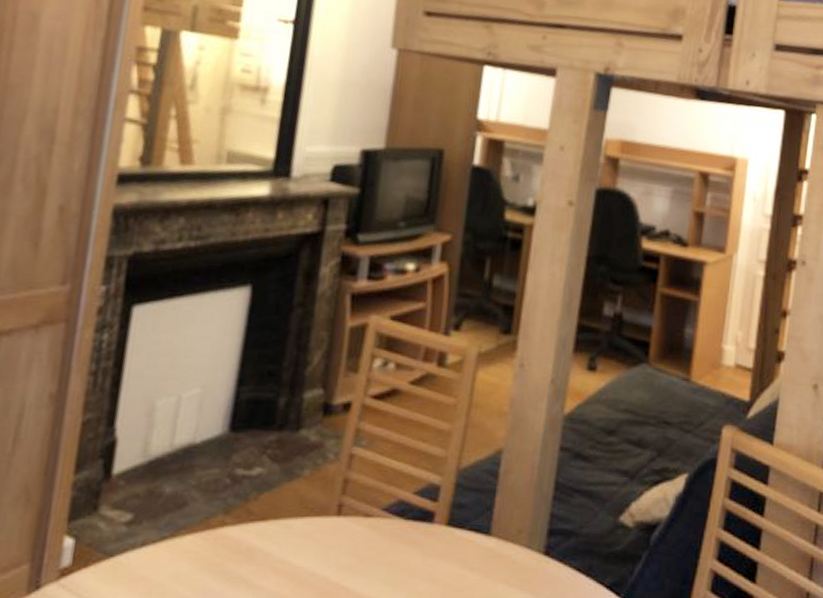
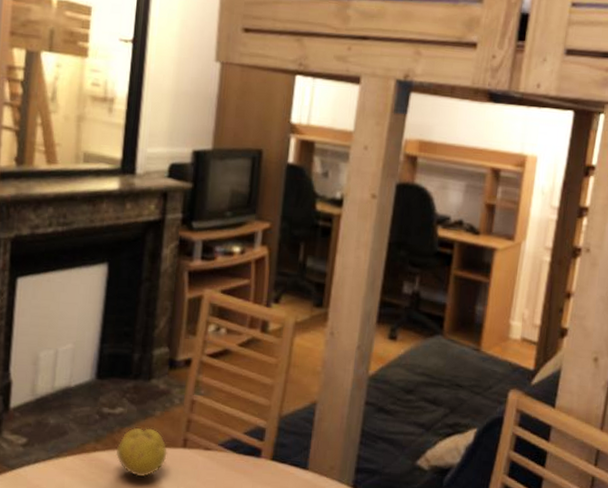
fruit: none [249,492,317,557] -> present [115,427,168,477]

